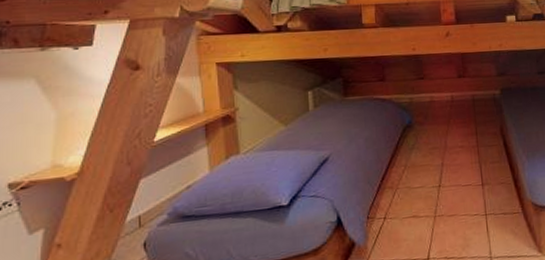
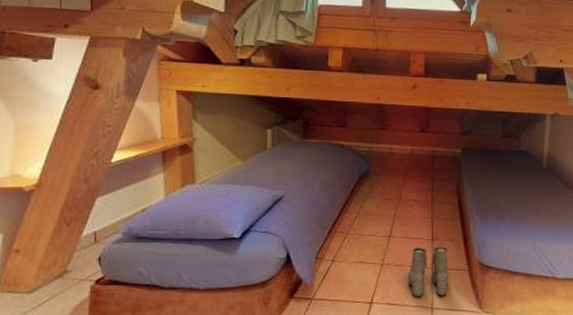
boots: none [462,191,505,247] -> present [408,246,450,297]

